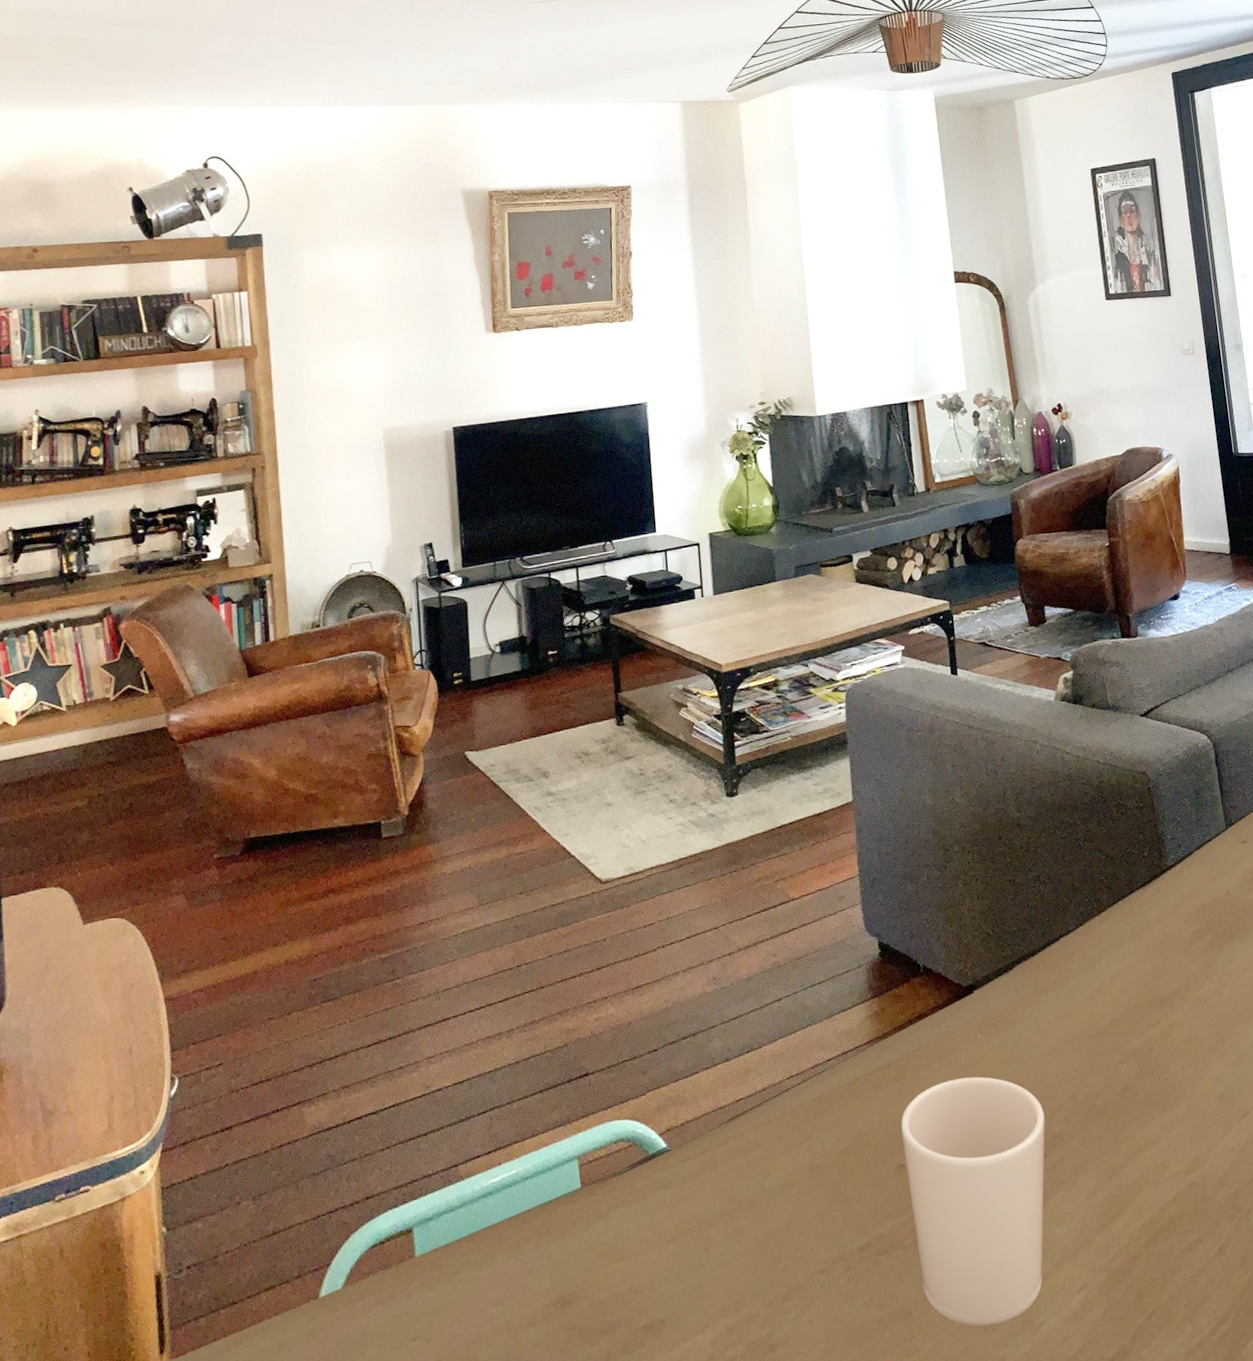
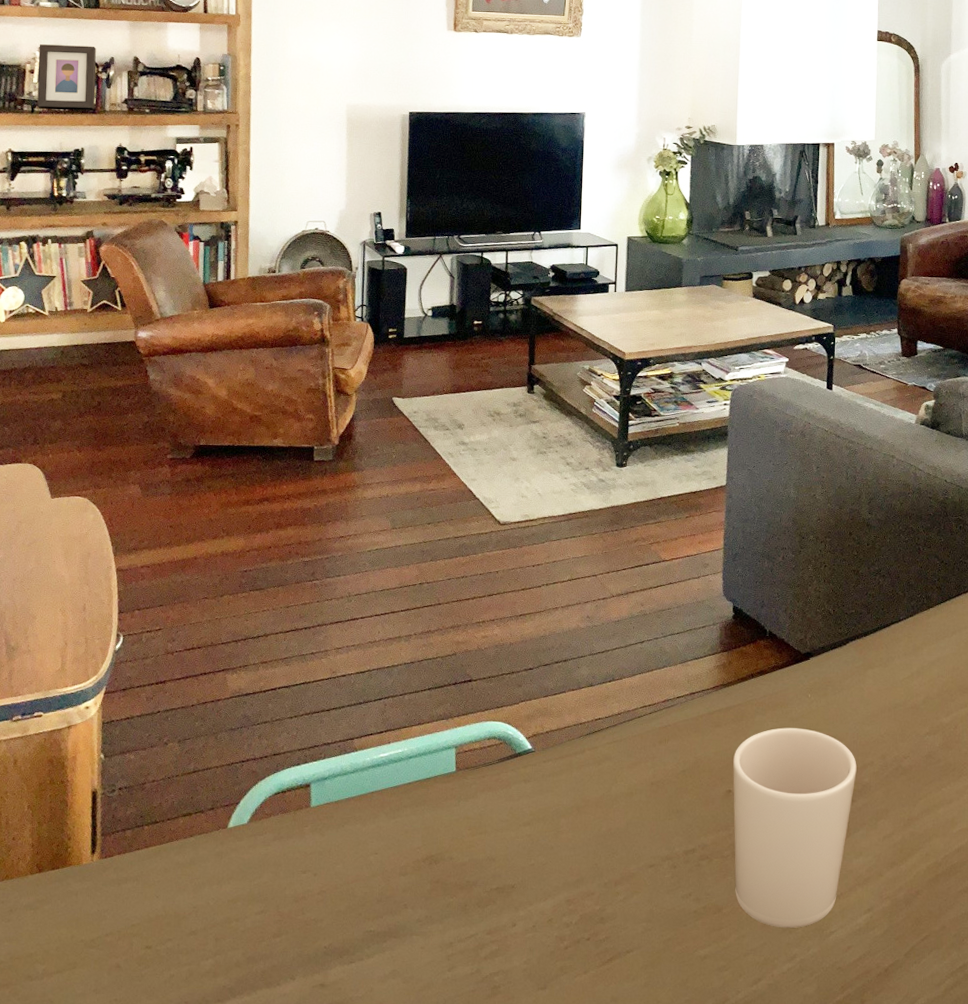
picture frame: none [36,401,103,478] -> present [37,44,96,110]

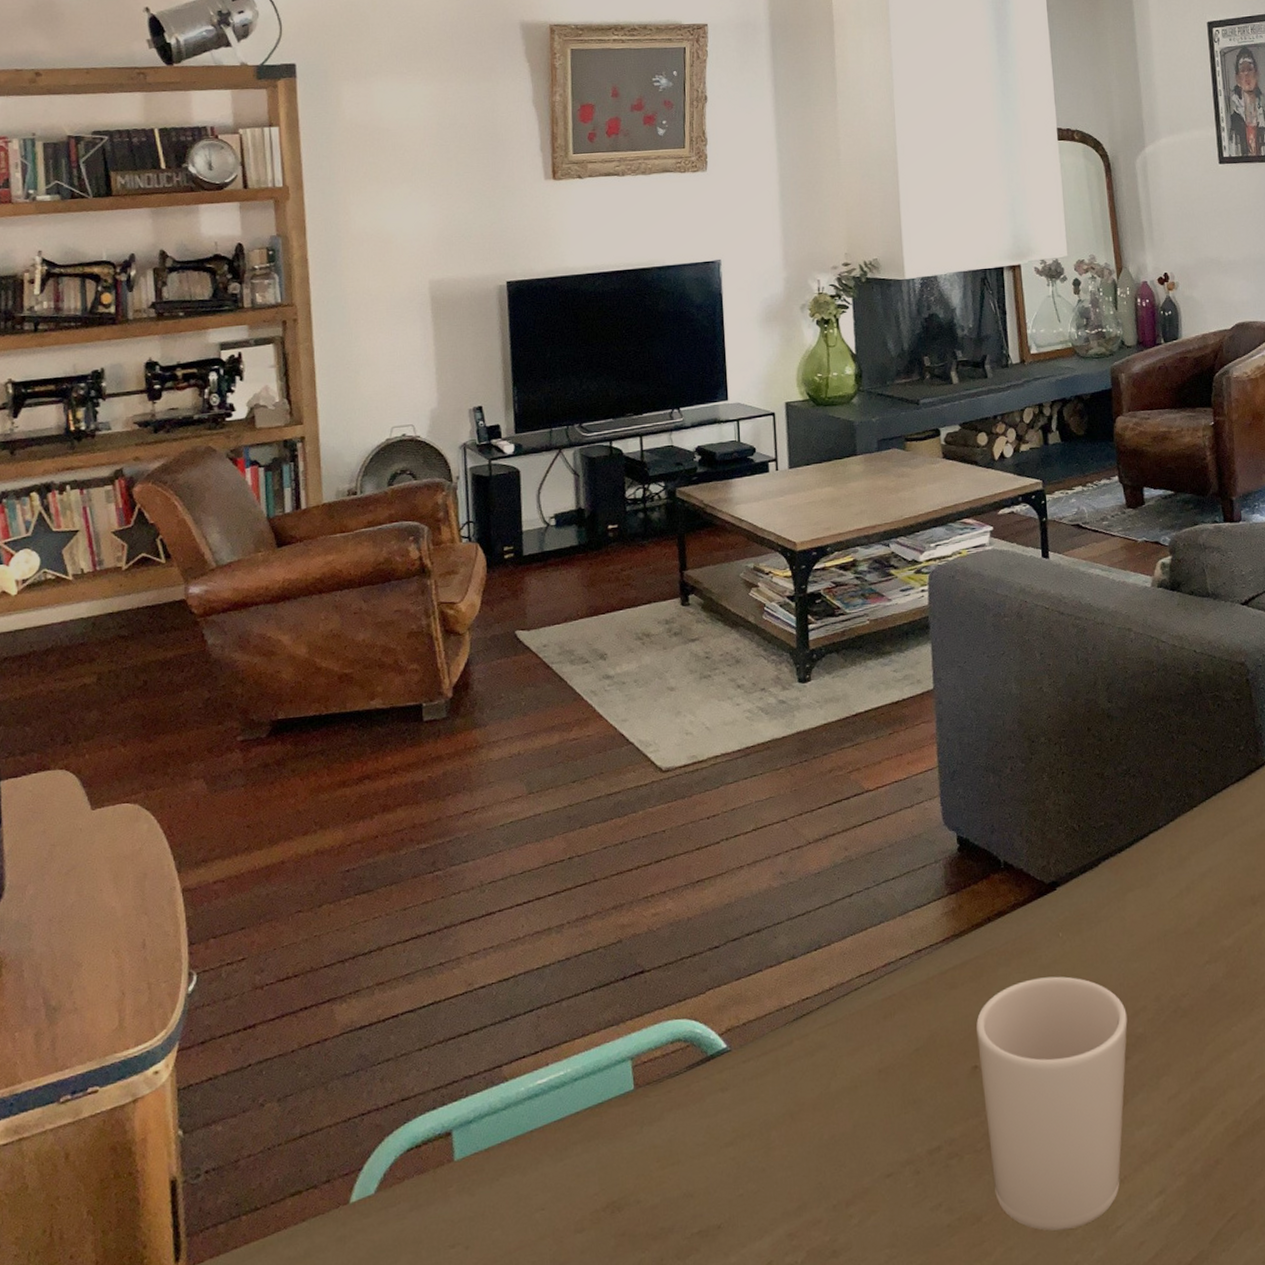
picture frame: present [37,44,96,110] -> none [39,242,114,326]

